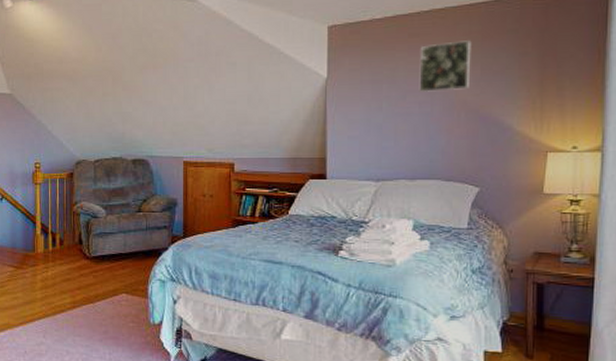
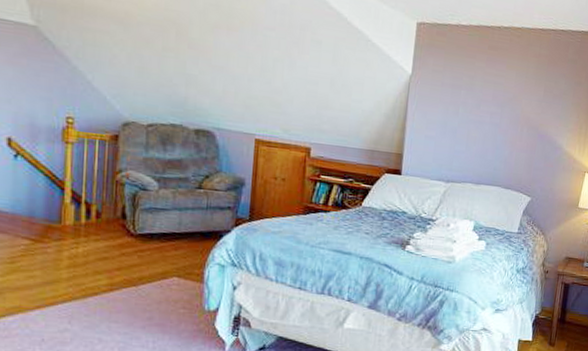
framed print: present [419,40,472,92] -> none [491,60,540,108]

